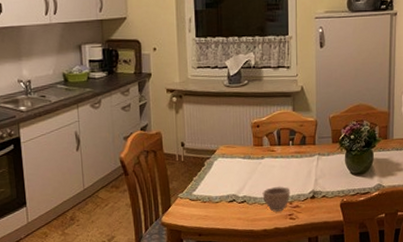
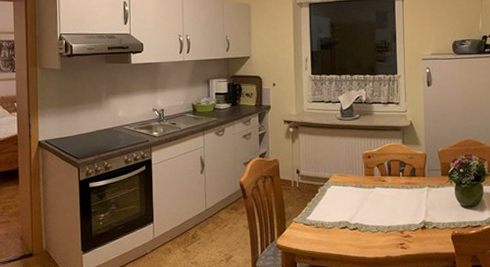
cup: present [262,186,290,212] -> none [374,215,401,240]

